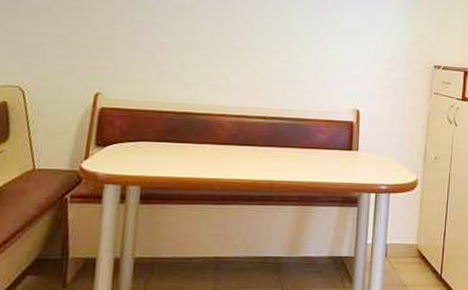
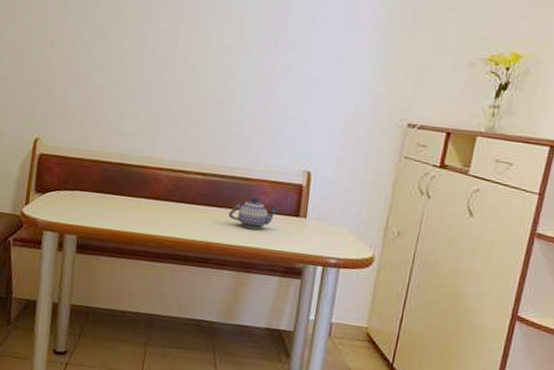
teapot: none [289,135,334,165] -> present [228,197,279,229]

